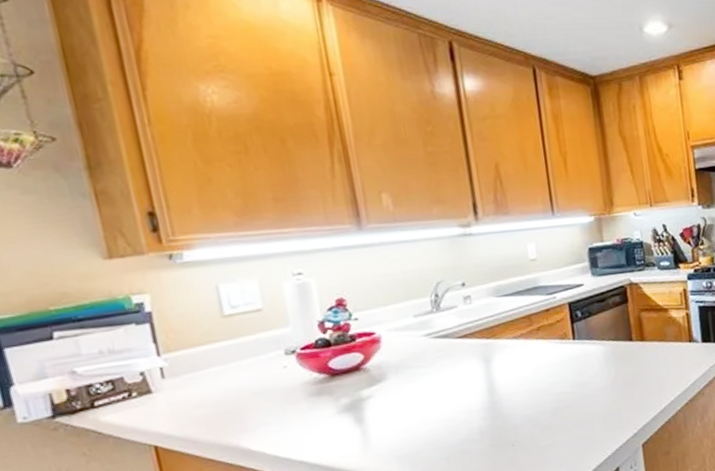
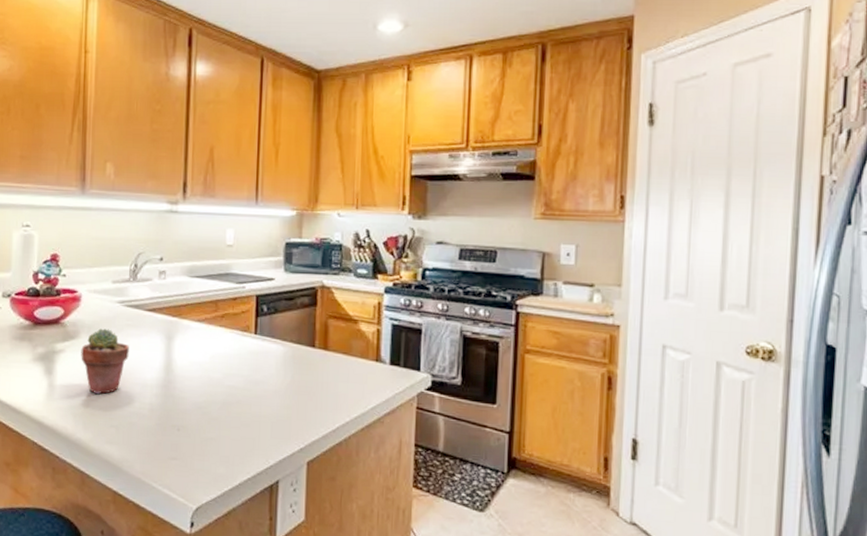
potted succulent: none [392,364,447,432] -> present [81,328,129,395]

